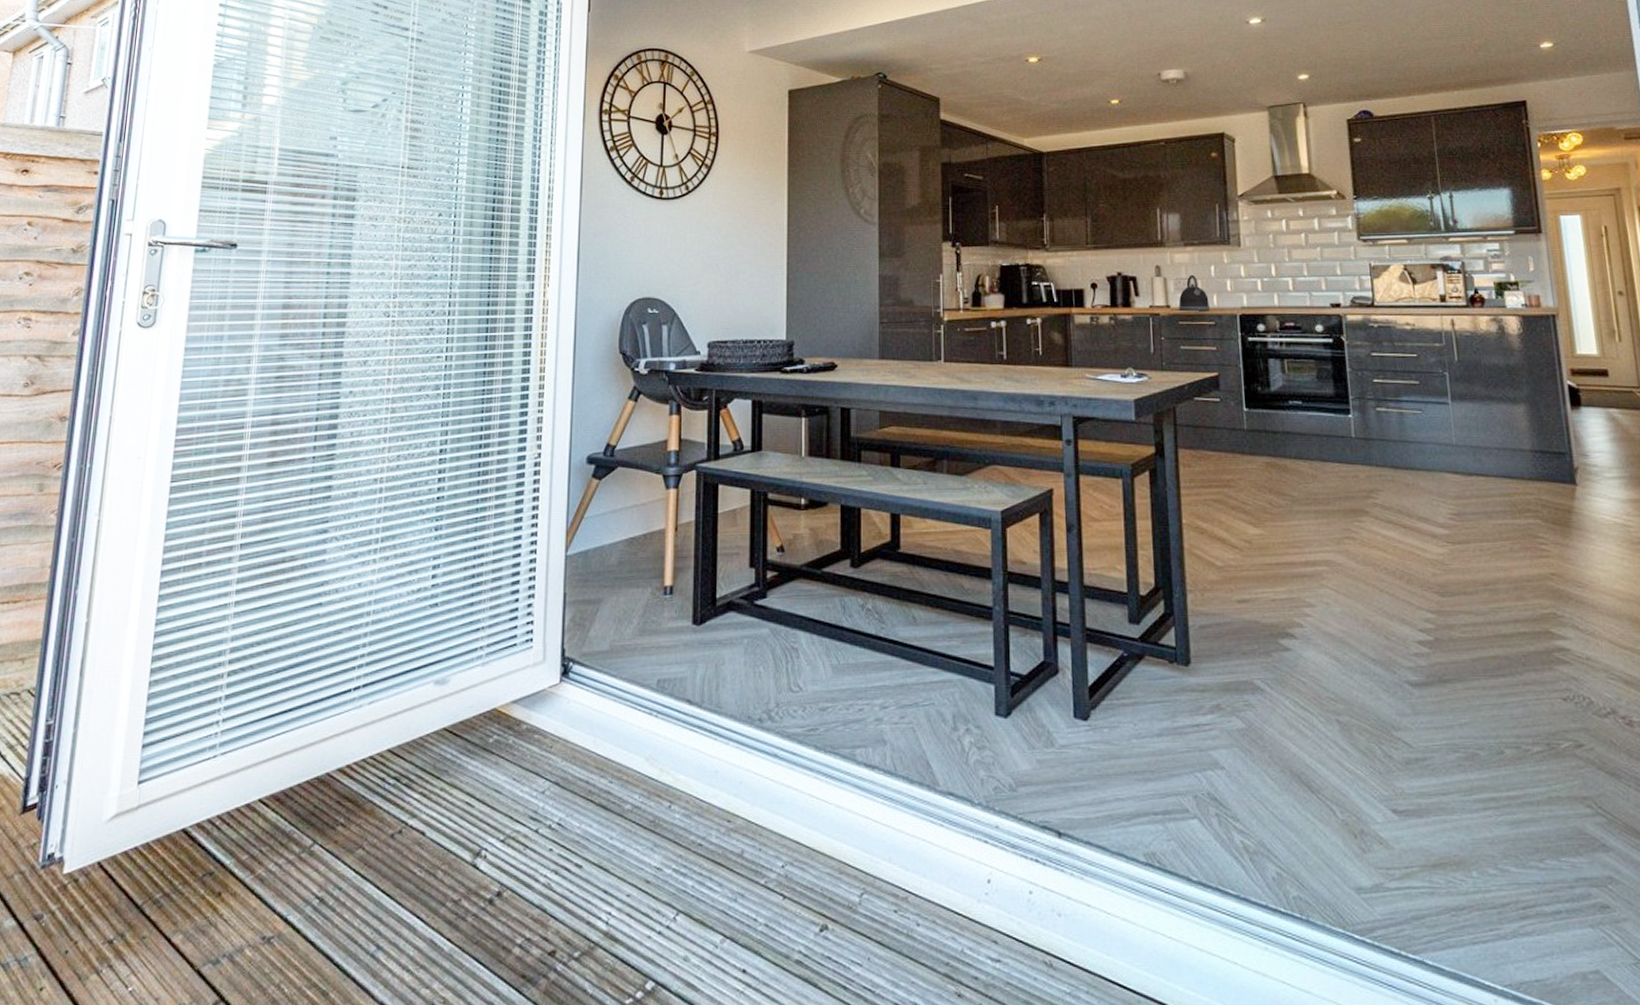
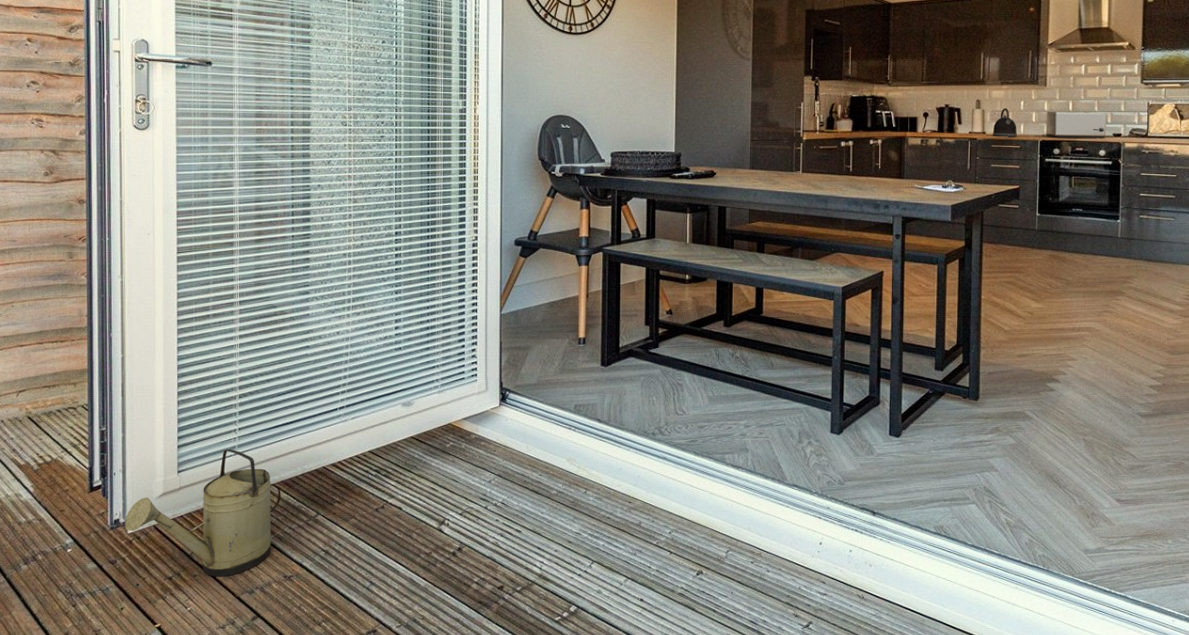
watering can: none [60,748,269,939] -> present [125,448,281,577]
toaster: none [1243,277,1322,312] -> present [1046,111,1107,139]

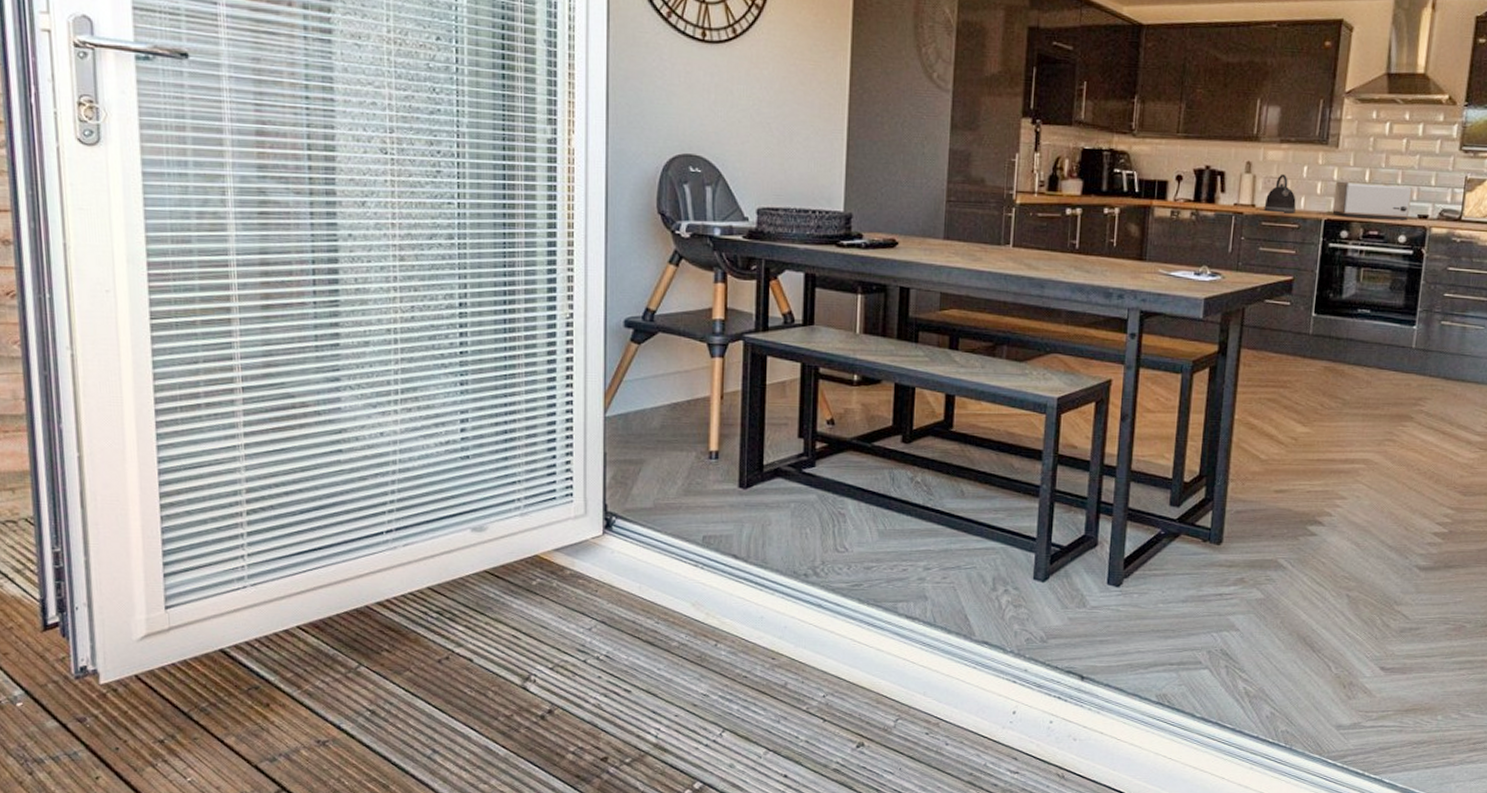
watering can: present [125,448,281,577] -> none [94,579,309,740]

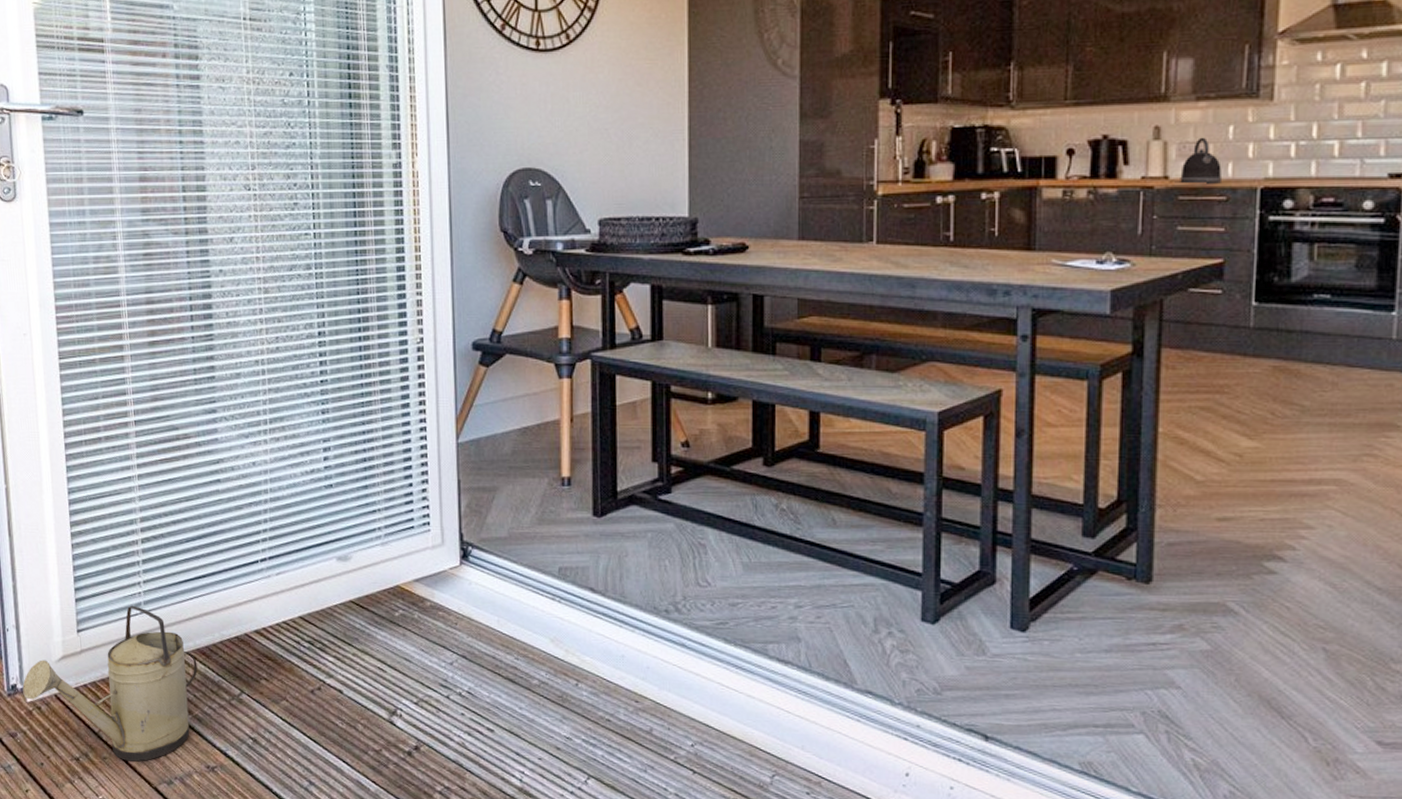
watering can: none [94,579,309,740] -> present [22,605,198,762]
toaster: present [1332,181,1412,221] -> none [1270,139,1378,184]

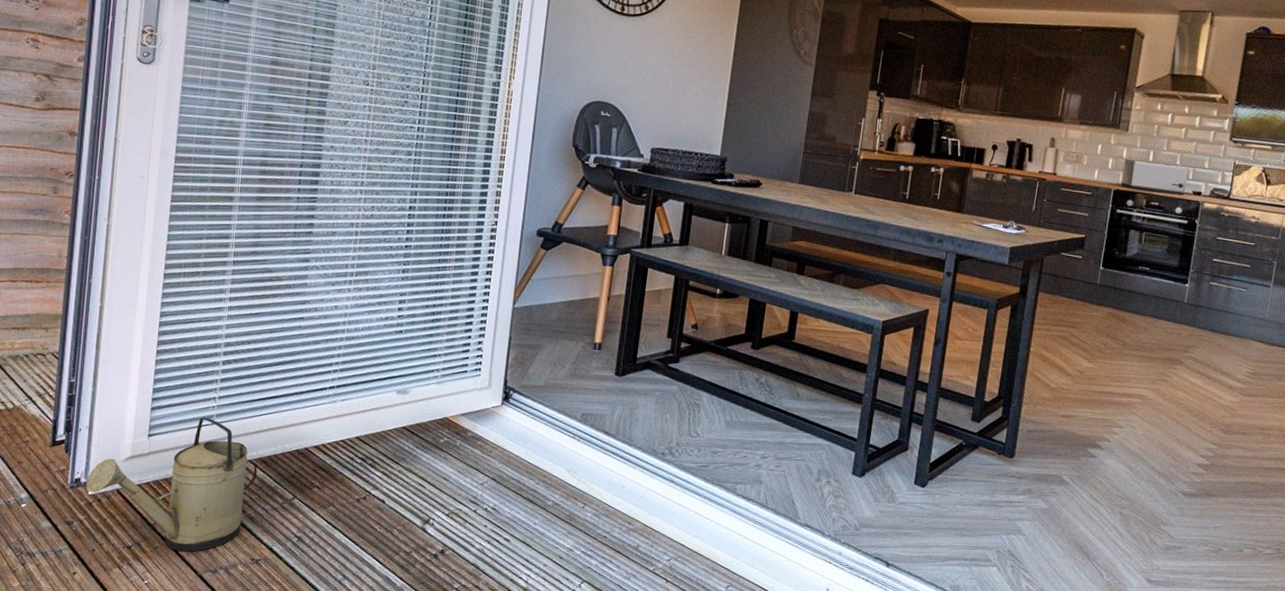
kettle: present [1180,137,1223,184] -> none [1063,149,1091,183]
toaster: none [1270,139,1378,184] -> present [1120,159,1189,196]

